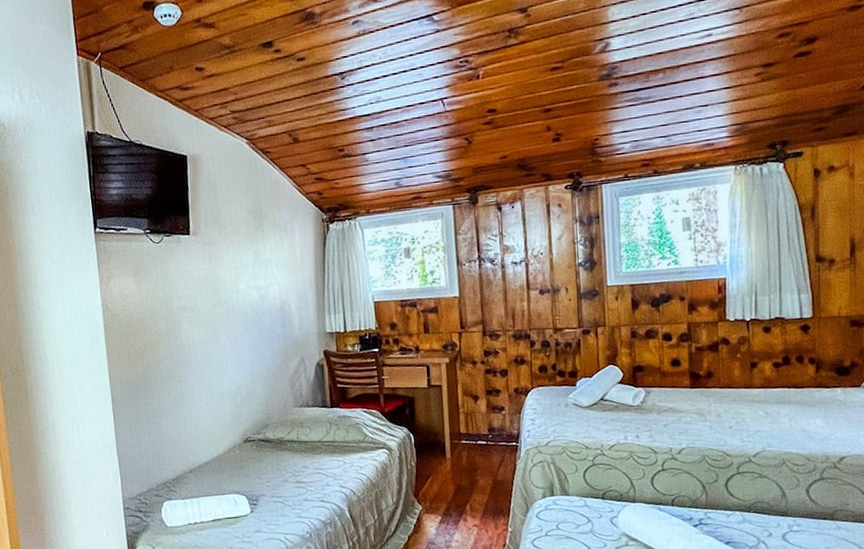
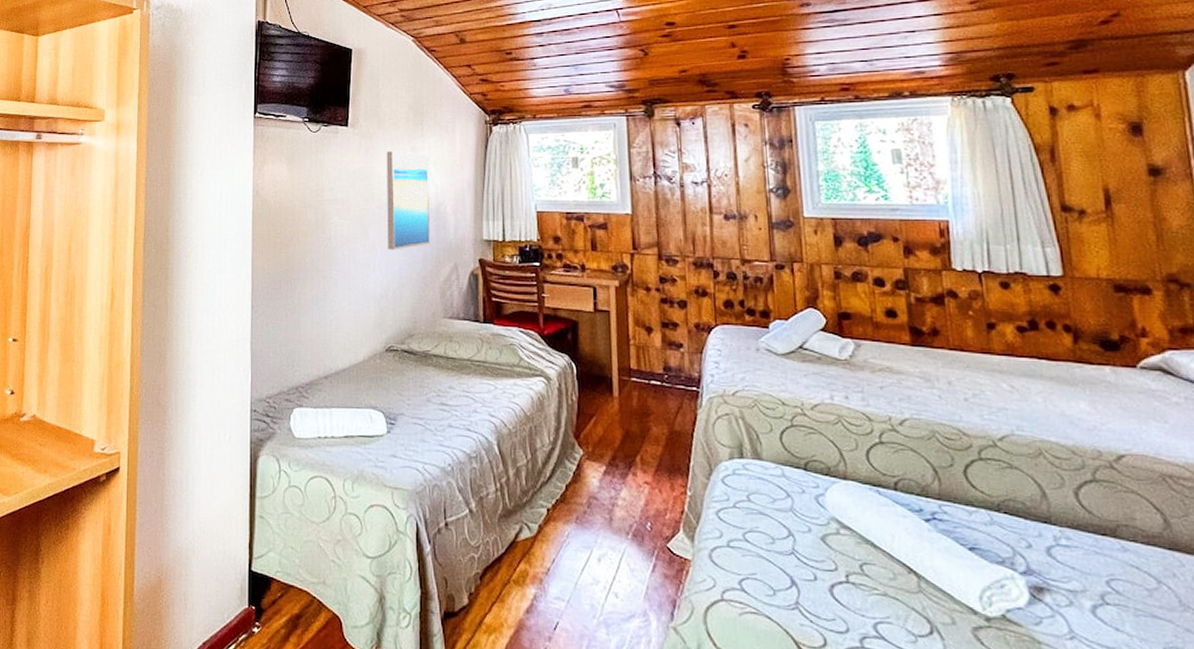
wall art: none [229,255,278,351] -> present [386,151,430,250]

